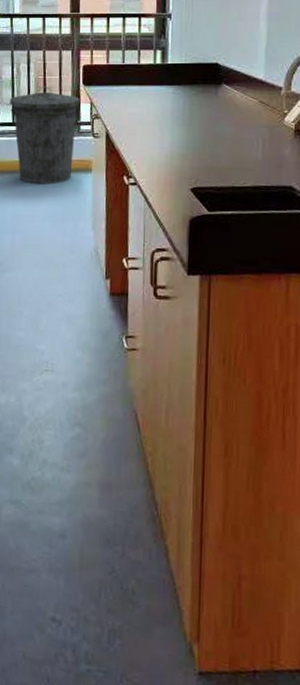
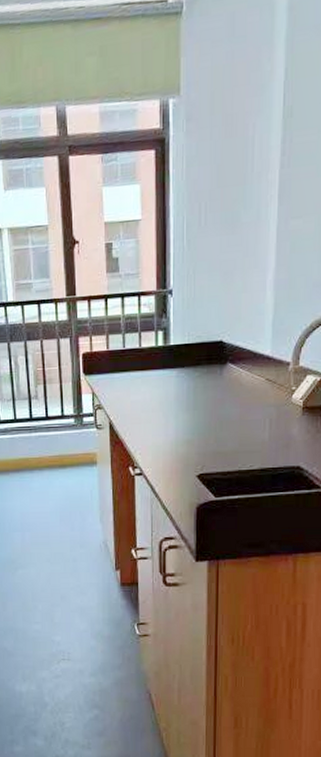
trash can: present [10,87,80,185] -> none [10,379,82,481]

